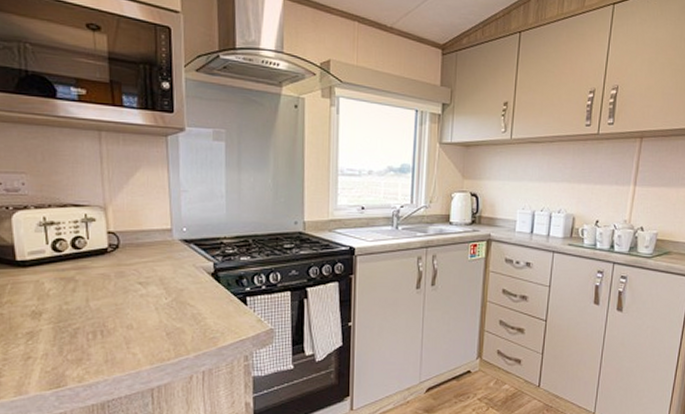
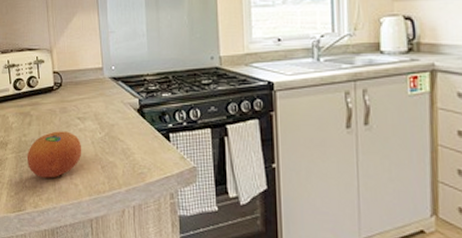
fruit: none [69,297,143,349] -> present [26,131,82,178]

